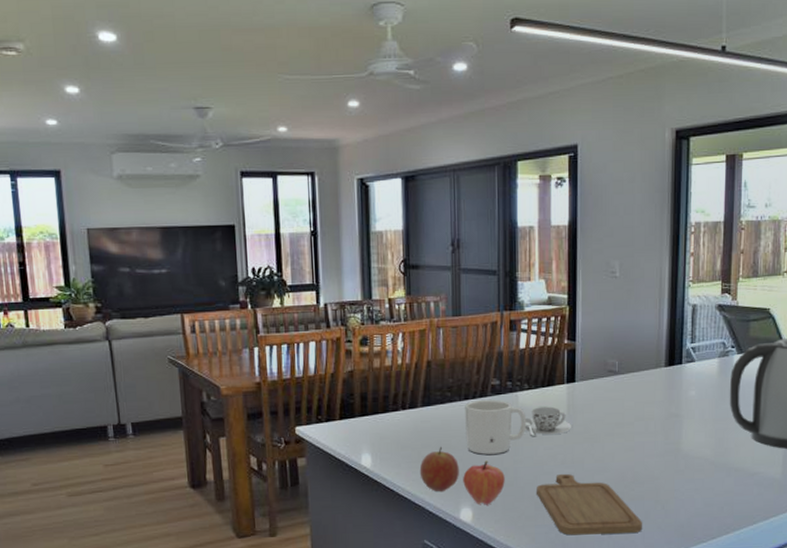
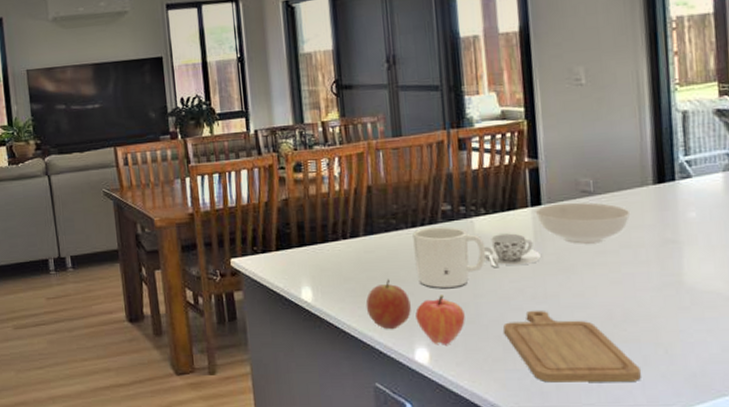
bowl: none [569,380,646,417] -> present [535,202,631,244]

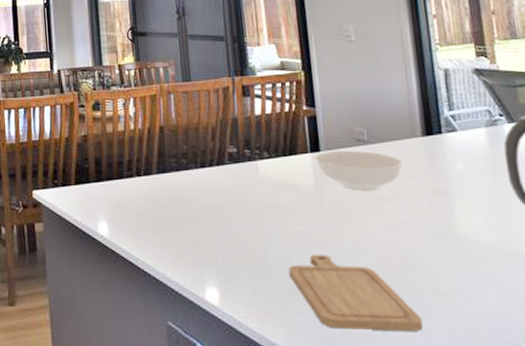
fruit: present [365,279,411,330] -> none [158,217,201,268]
mug: present [413,227,487,289] -> none [202,168,271,229]
fruit: present [415,295,465,345] -> none [205,235,253,286]
teacup: present [484,233,542,267] -> none [268,177,323,210]

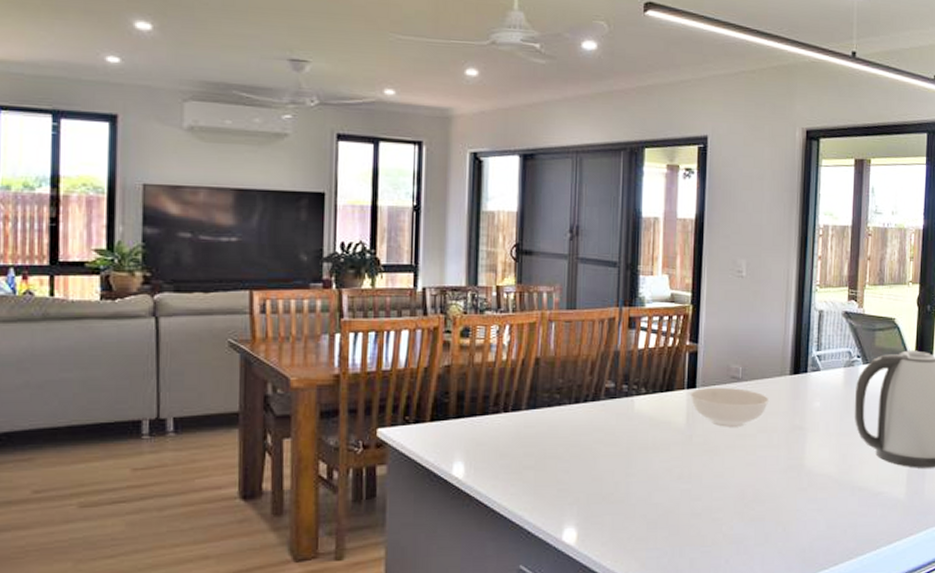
chopping board: present [289,254,423,331] -> none [649,489,762,561]

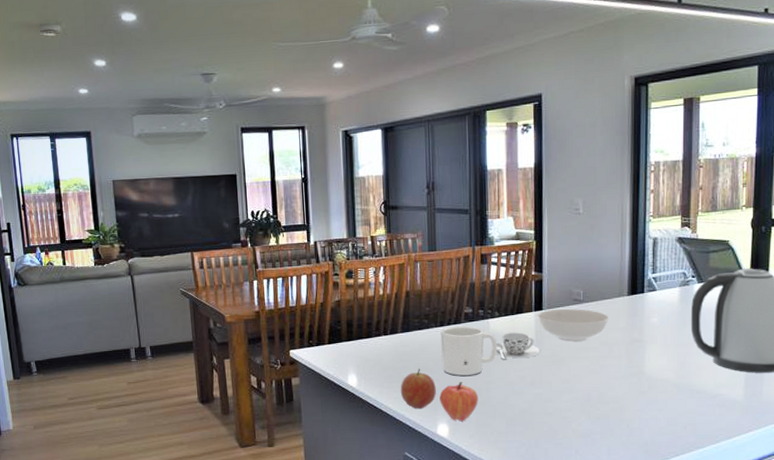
fruit: none [519,456,564,509] -> present [400,368,436,410]
fruit: none [568,473,615,525] -> present [440,381,478,422]
mug: none [574,404,642,468] -> present [441,326,498,377]
teacup: none [639,414,691,447] -> present [495,332,540,359]

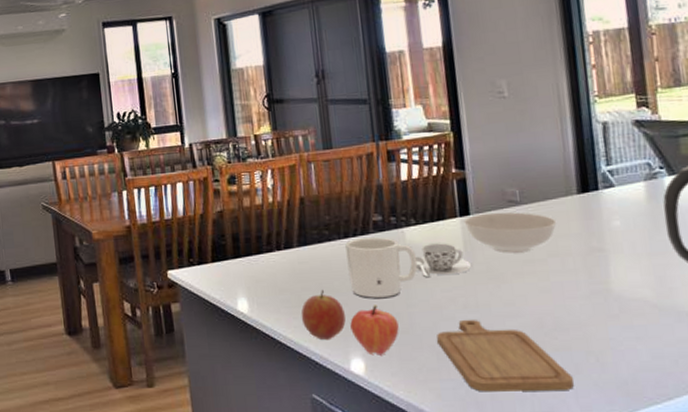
chopping board: none [508,393,608,451] -> present [437,319,574,392]

